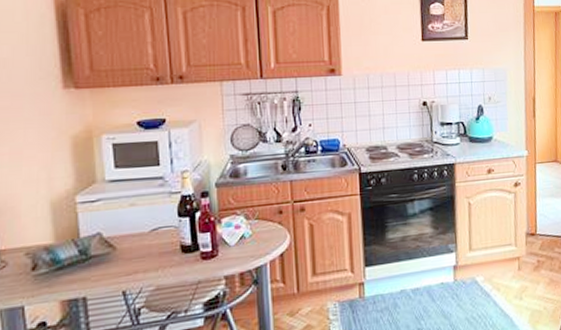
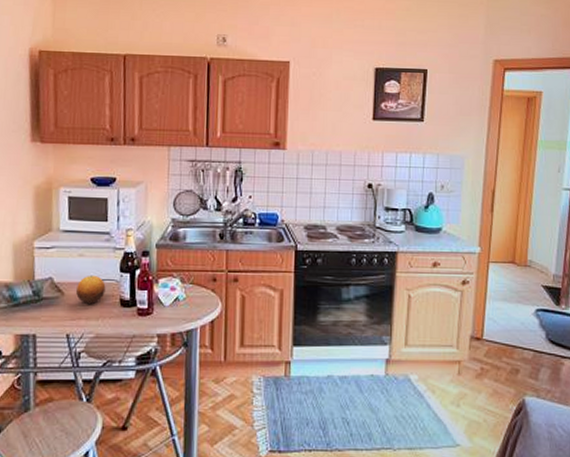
fruit: none [130,223,163,256] -> present [76,275,106,304]

